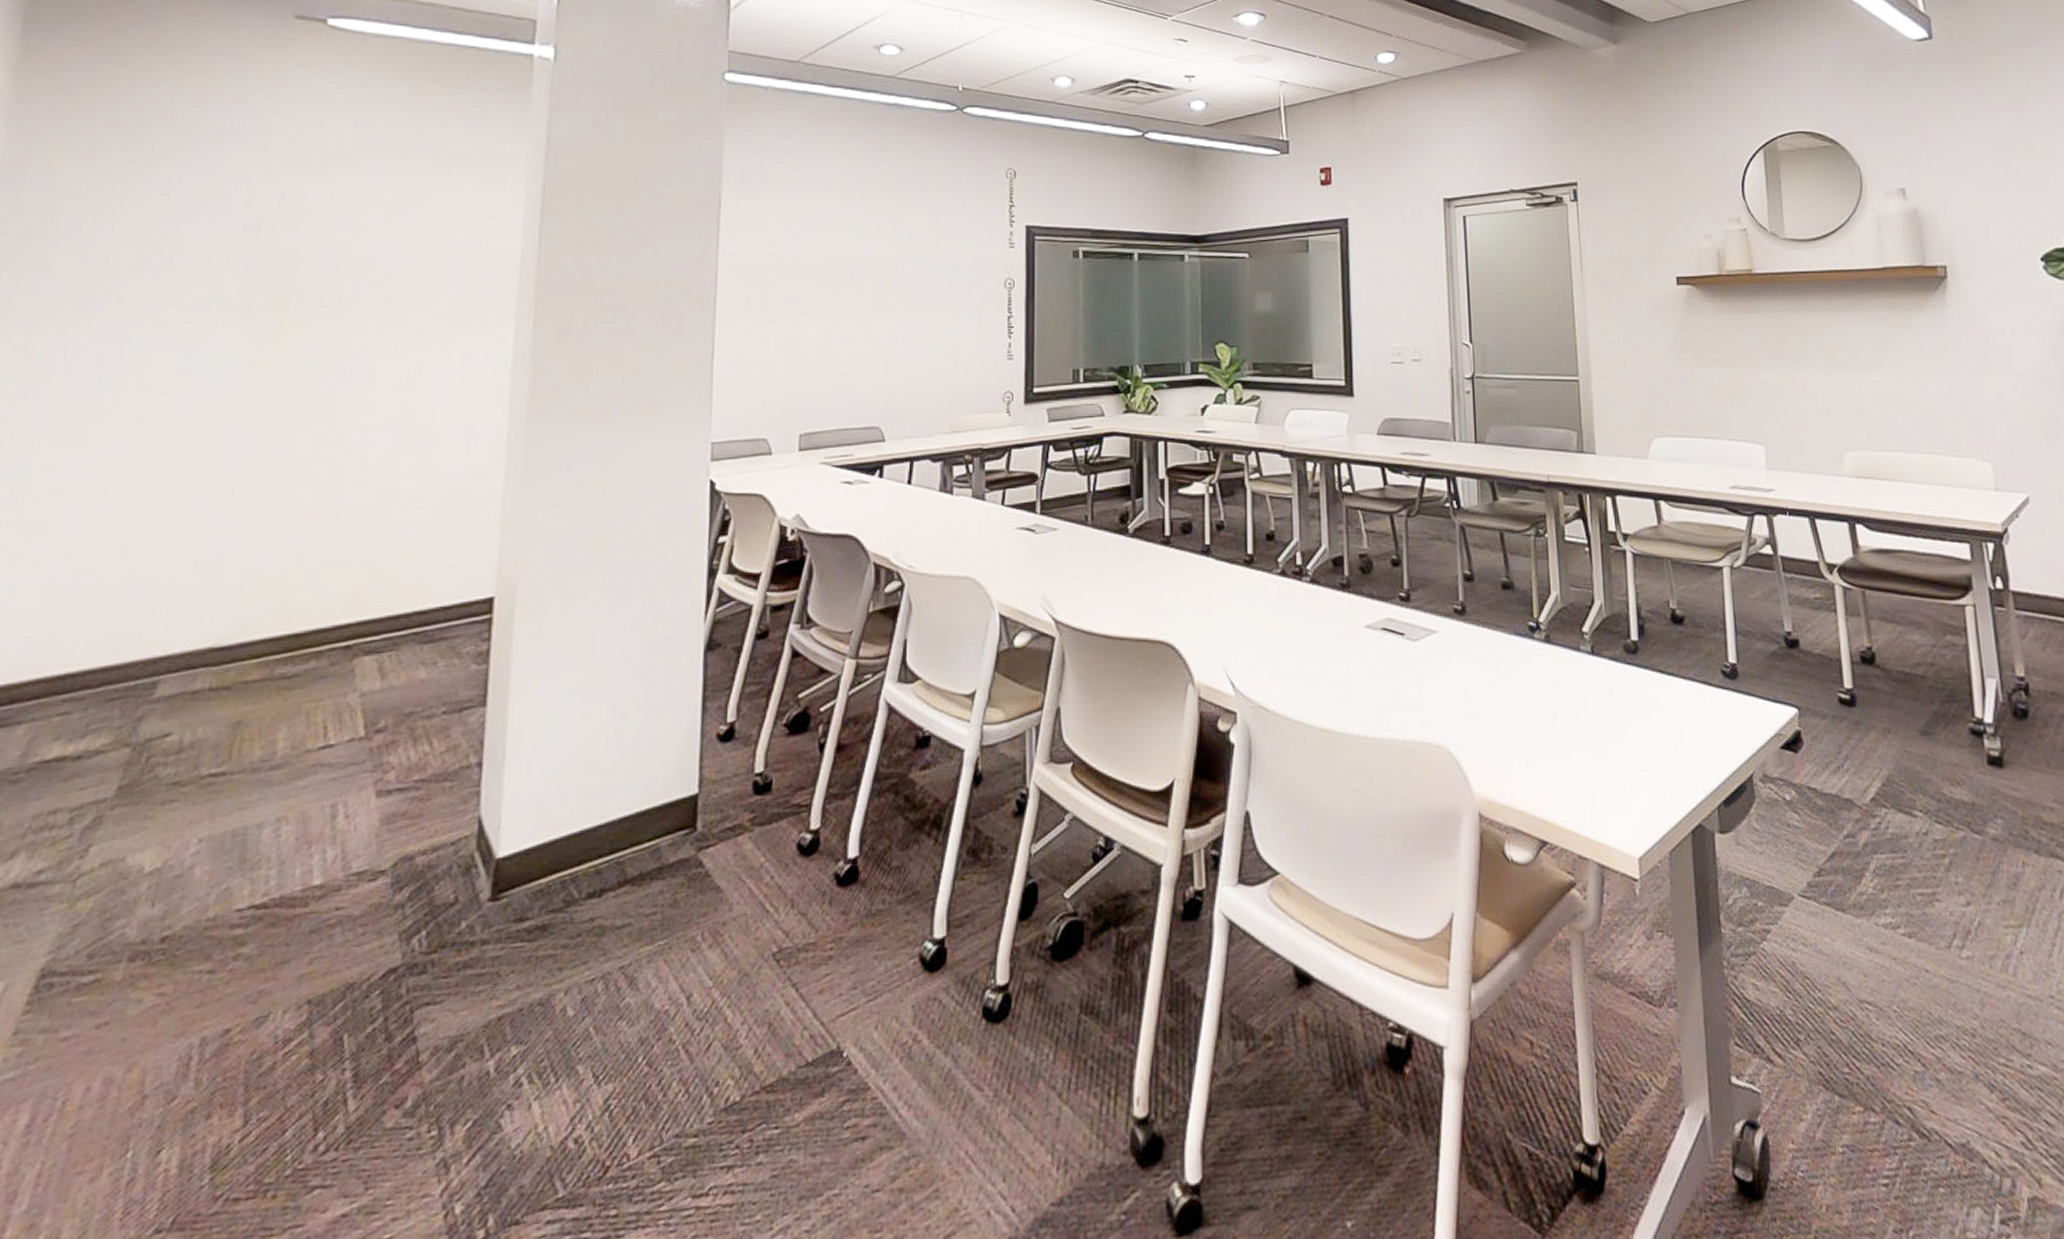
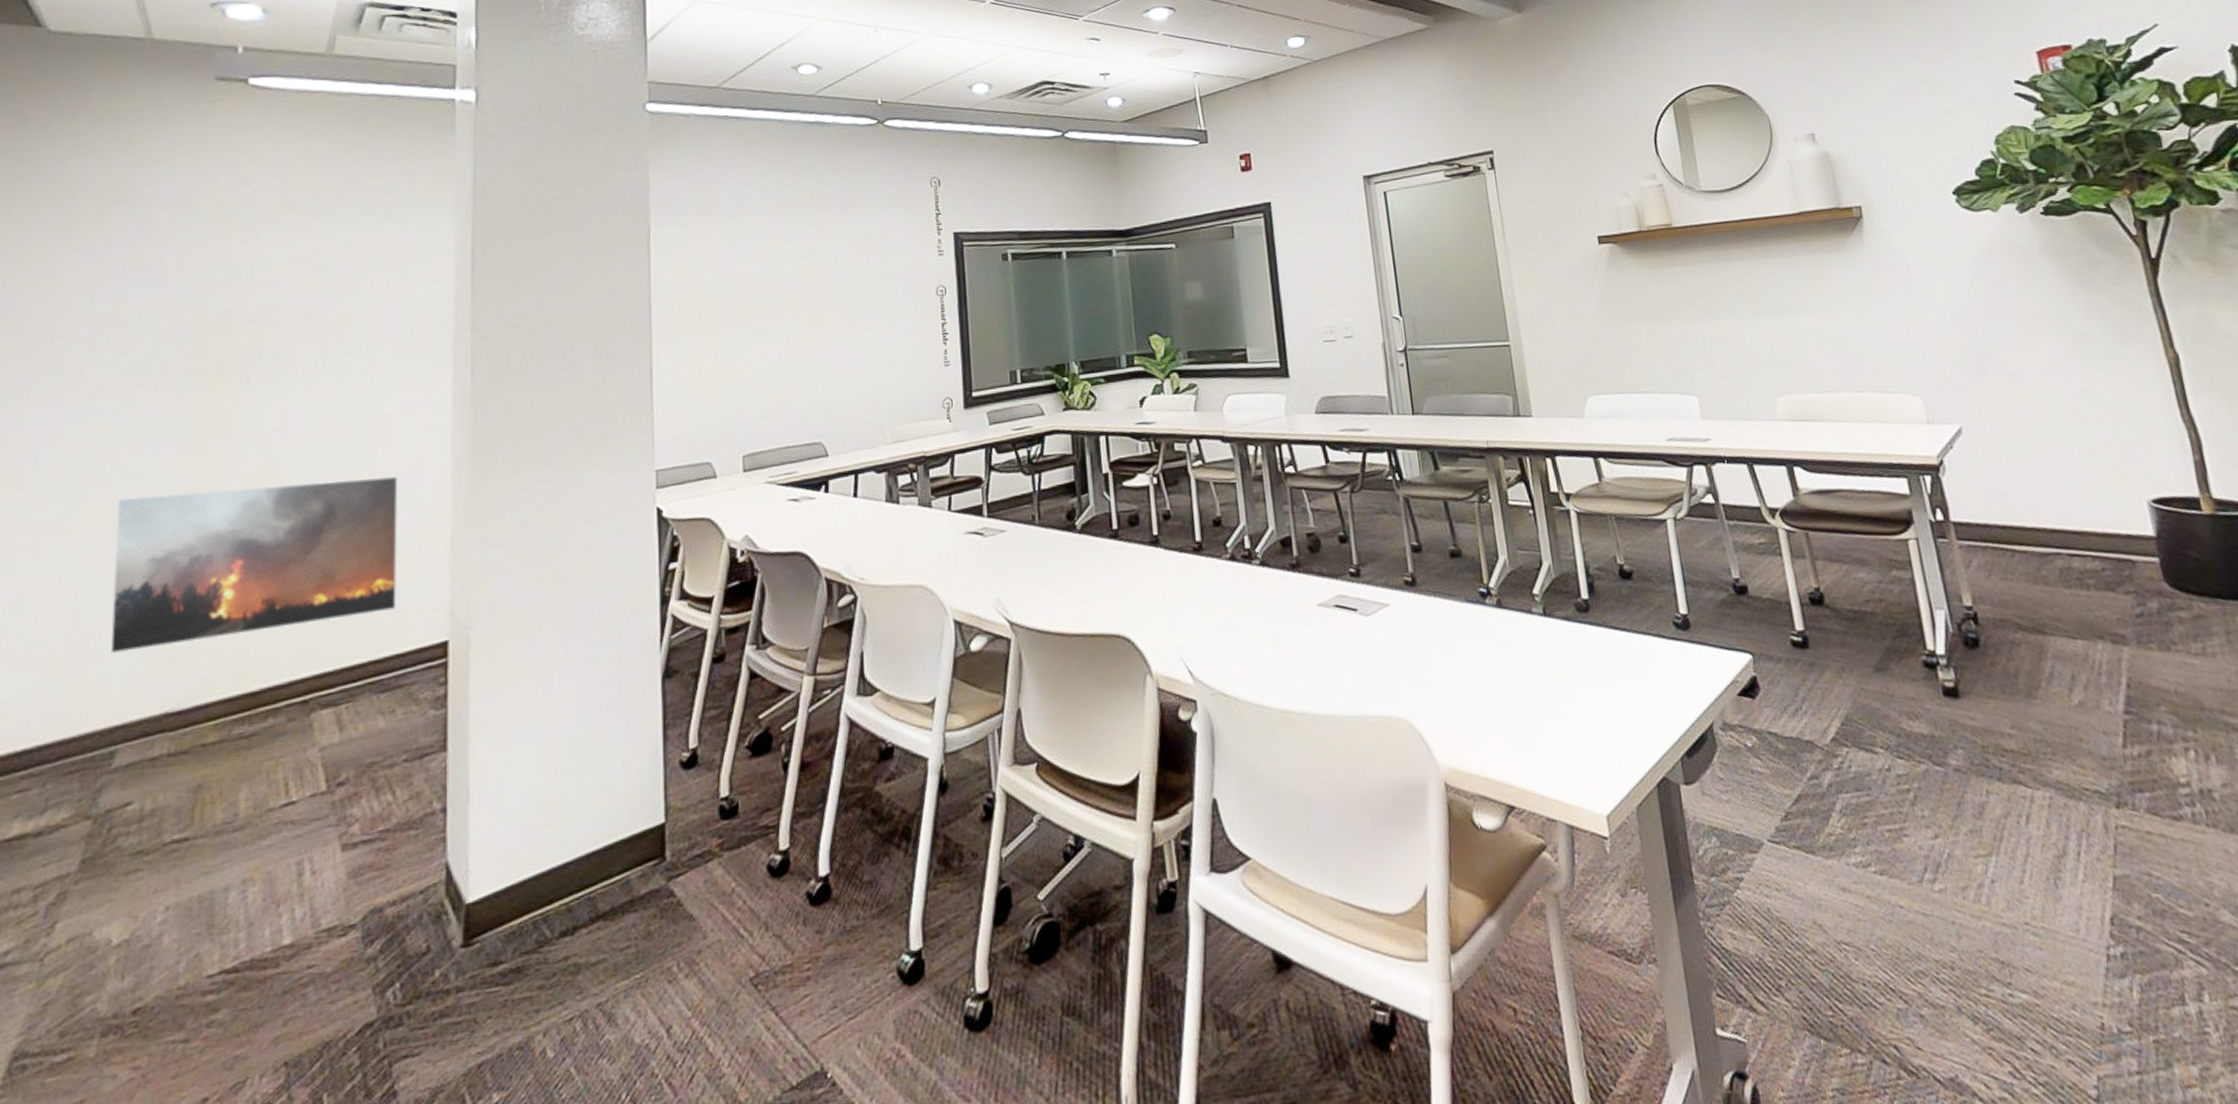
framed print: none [157,428,454,586] -> present [110,476,399,655]

